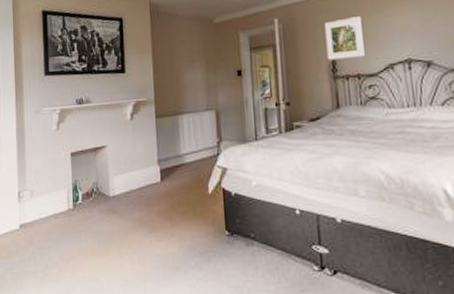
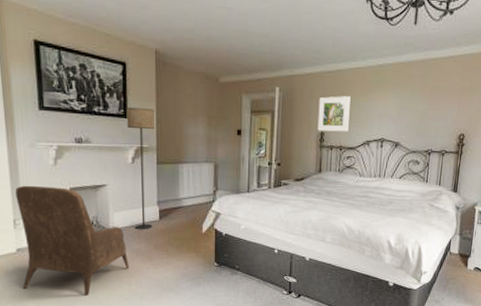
armchair: none [21,153,131,279] -> present [15,185,129,296]
floor lamp: none [124,60,154,195] -> present [126,107,154,230]

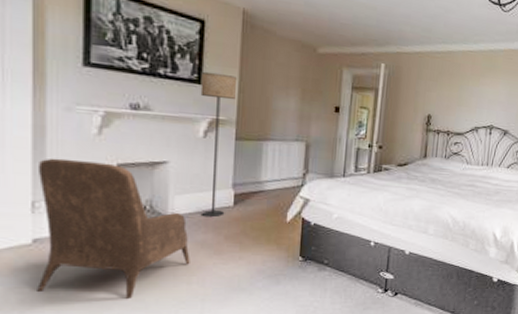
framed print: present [317,96,351,132] -> none [424,78,461,117]

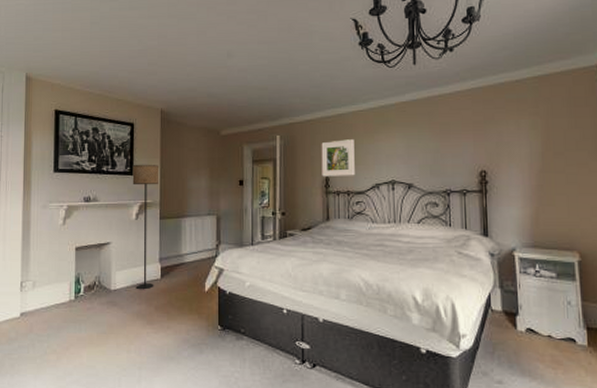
armchair: present [37,158,190,299] -> none [22,246,129,365]
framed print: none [424,78,461,117] -> present [321,139,355,177]

